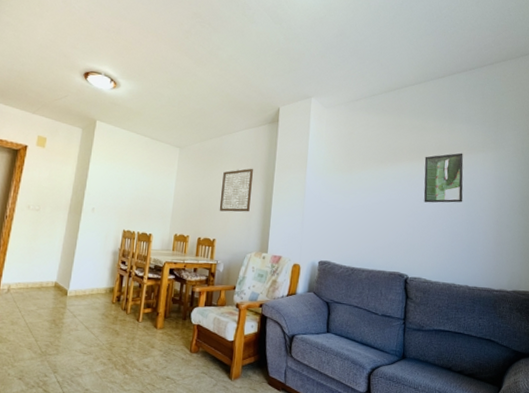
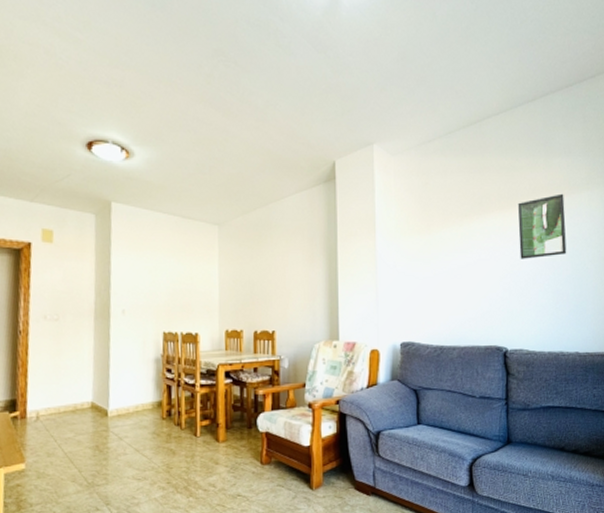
wall art: present [219,168,253,212] -> none [274,240,312,297]

